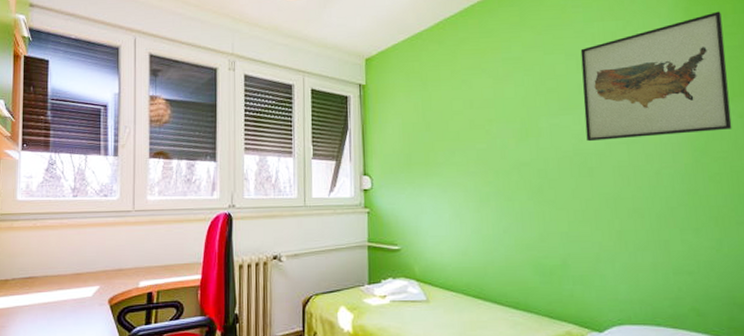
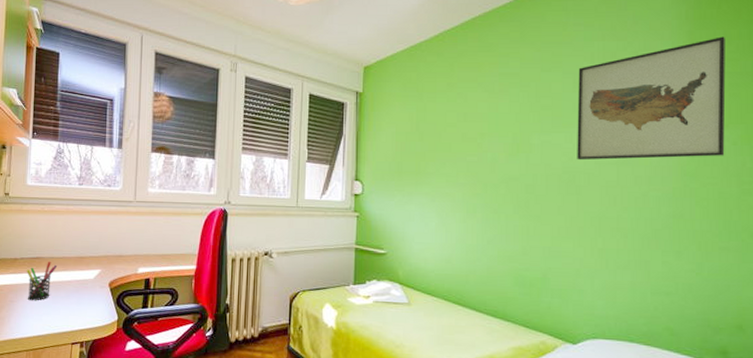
pen holder: none [18,281,53,325] -> present [26,262,58,301]

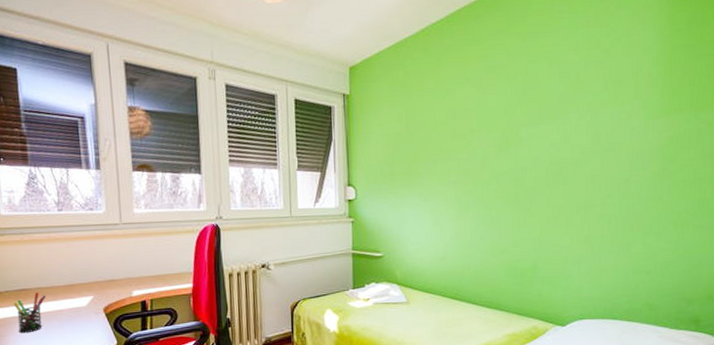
wall art: present [577,36,726,161] -> none [563,18,703,151]

